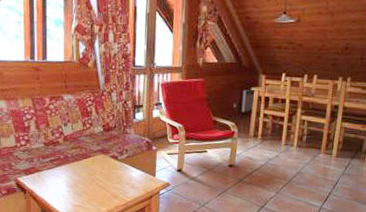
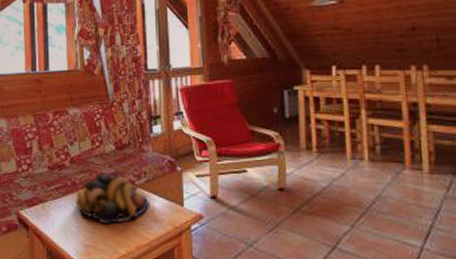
fruit bowl: none [67,149,128,190] -> present [76,172,149,225]

